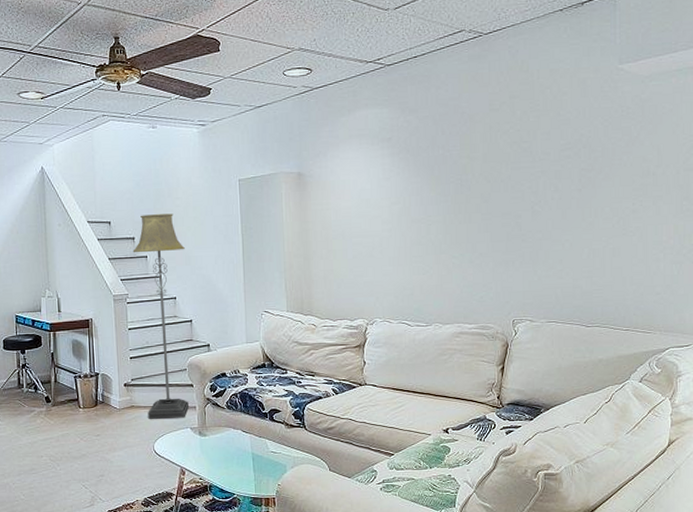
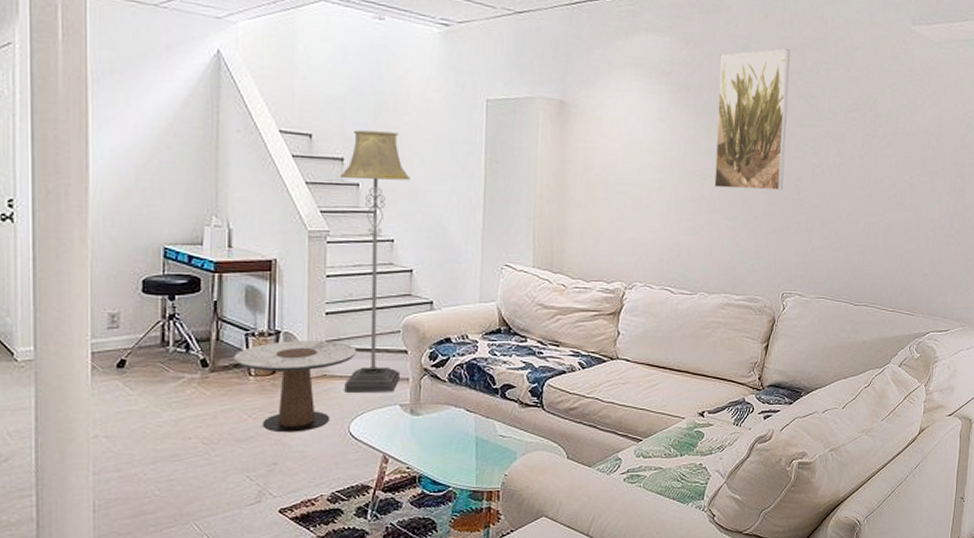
side table: none [67,379,155,451] -> present [234,341,357,433]
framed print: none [434,103,504,231] -> present [714,48,790,191]

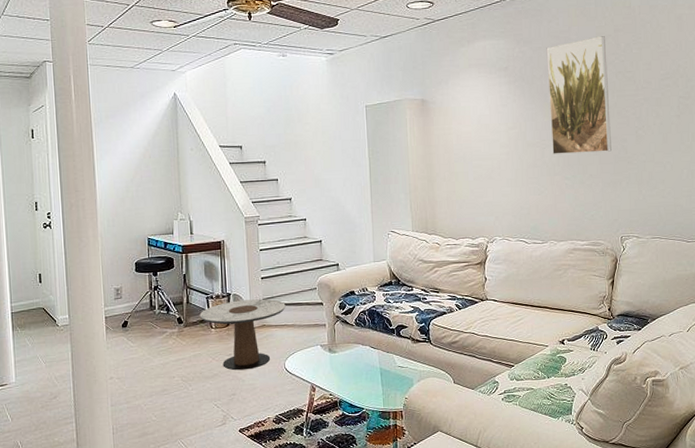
floor lamp: present [339,130,410,392] -> none [263,138,320,338]

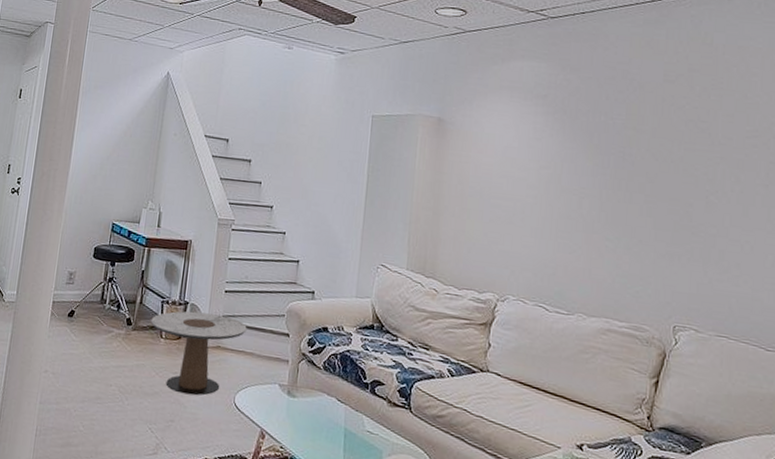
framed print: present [546,36,612,154] -> none [593,74,675,216]

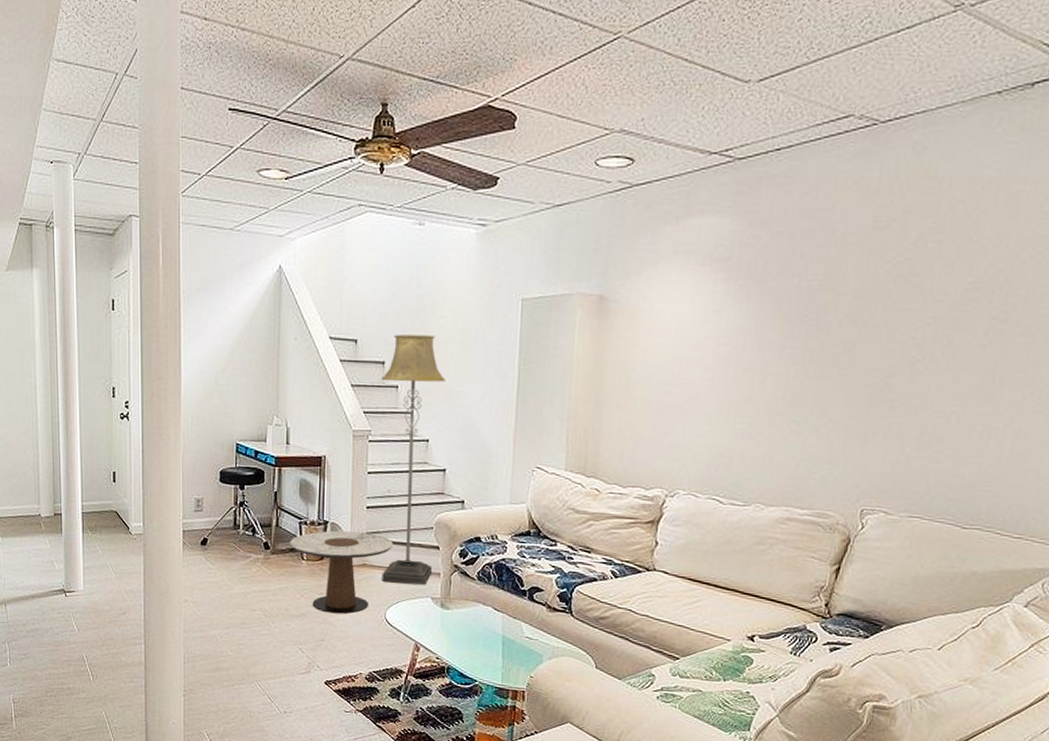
floor lamp: none [233,137,303,371] -> present [381,334,446,585]

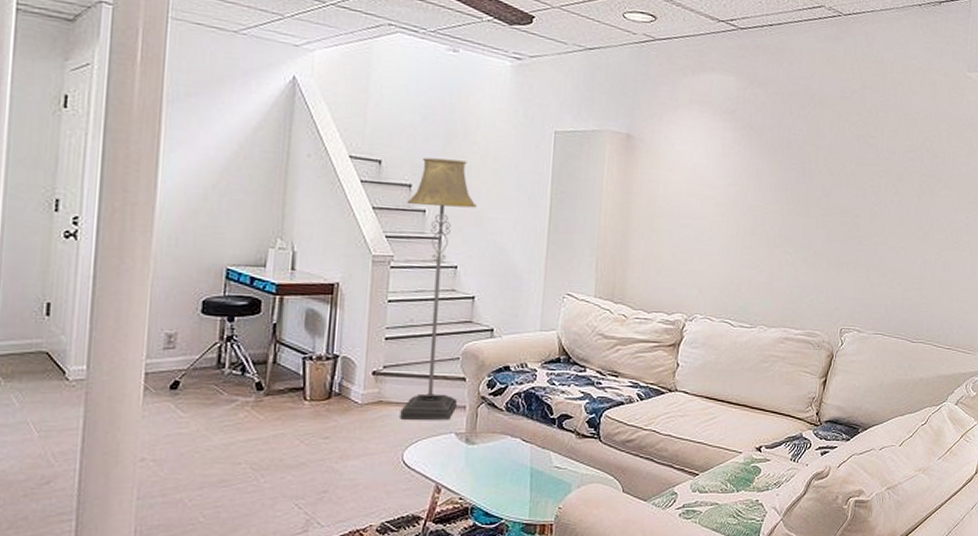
side table: present [290,530,393,614] -> none [289,365,415,460]

